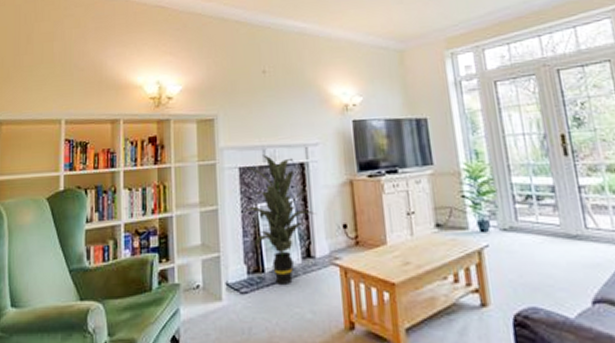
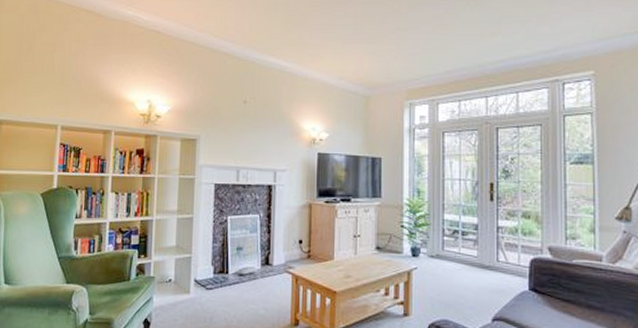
indoor plant: present [242,154,317,284] -> none [215,175,278,285]

